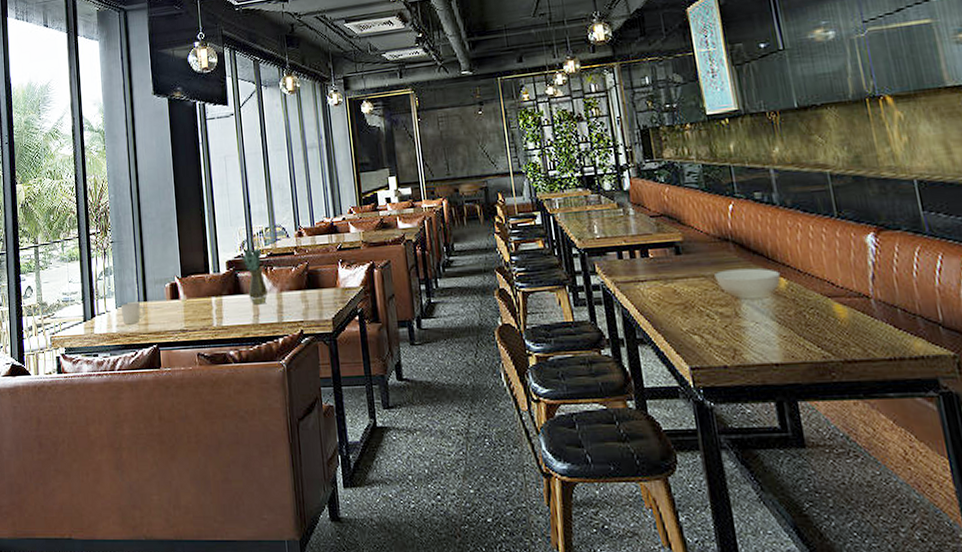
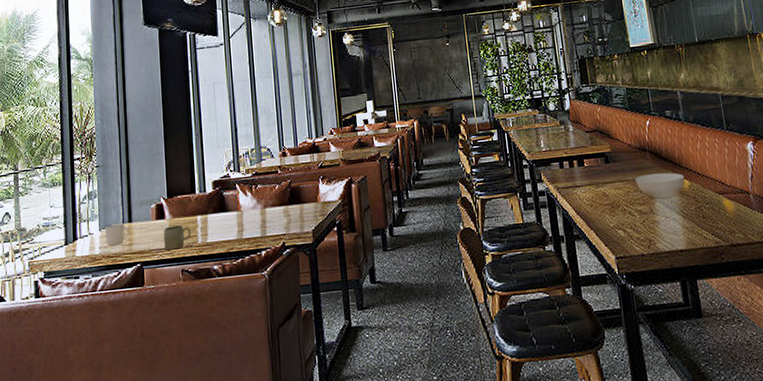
mug: none [178,306,206,332] -> present [163,225,191,250]
vase: present [242,246,269,305] -> none [228,167,253,222]

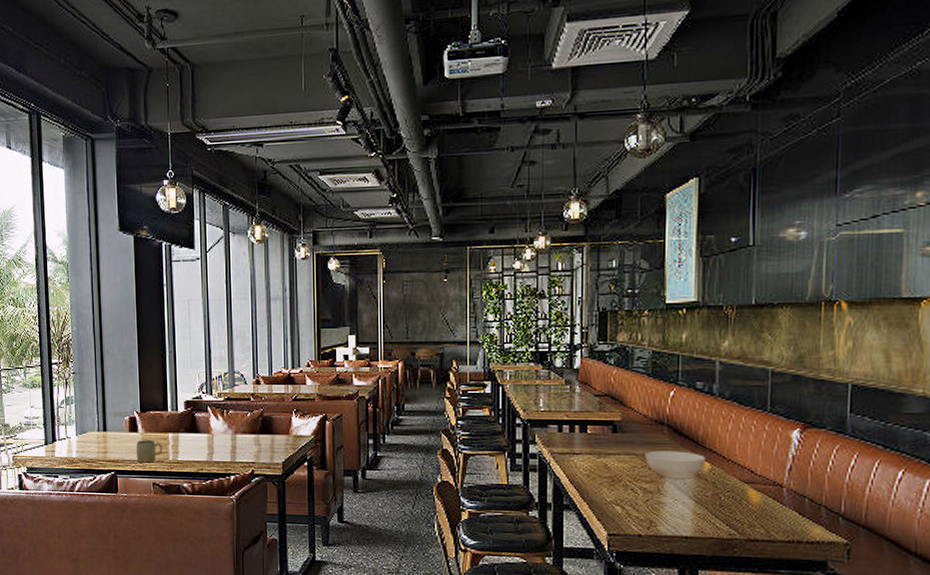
mug: present [105,223,130,246] -> none [82,431,104,452]

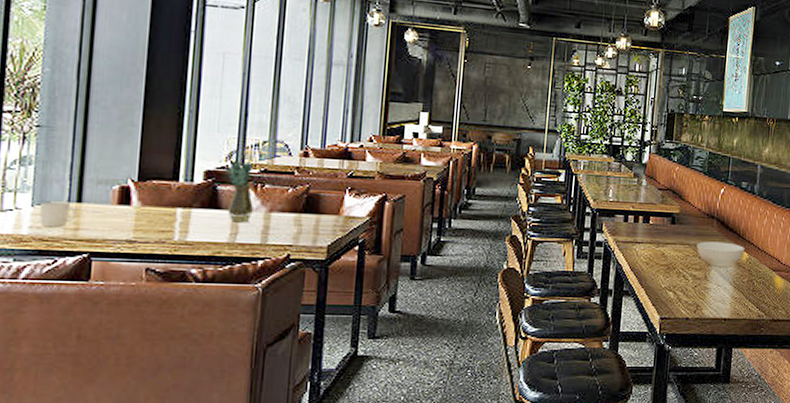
mug: none [82,431,104,452] -> present [40,201,77,228]
mug: present [135,440,162,463] -> none [124,215,165,244]
vase: none [200,389,224,444] -> present [226,157,255,223]

